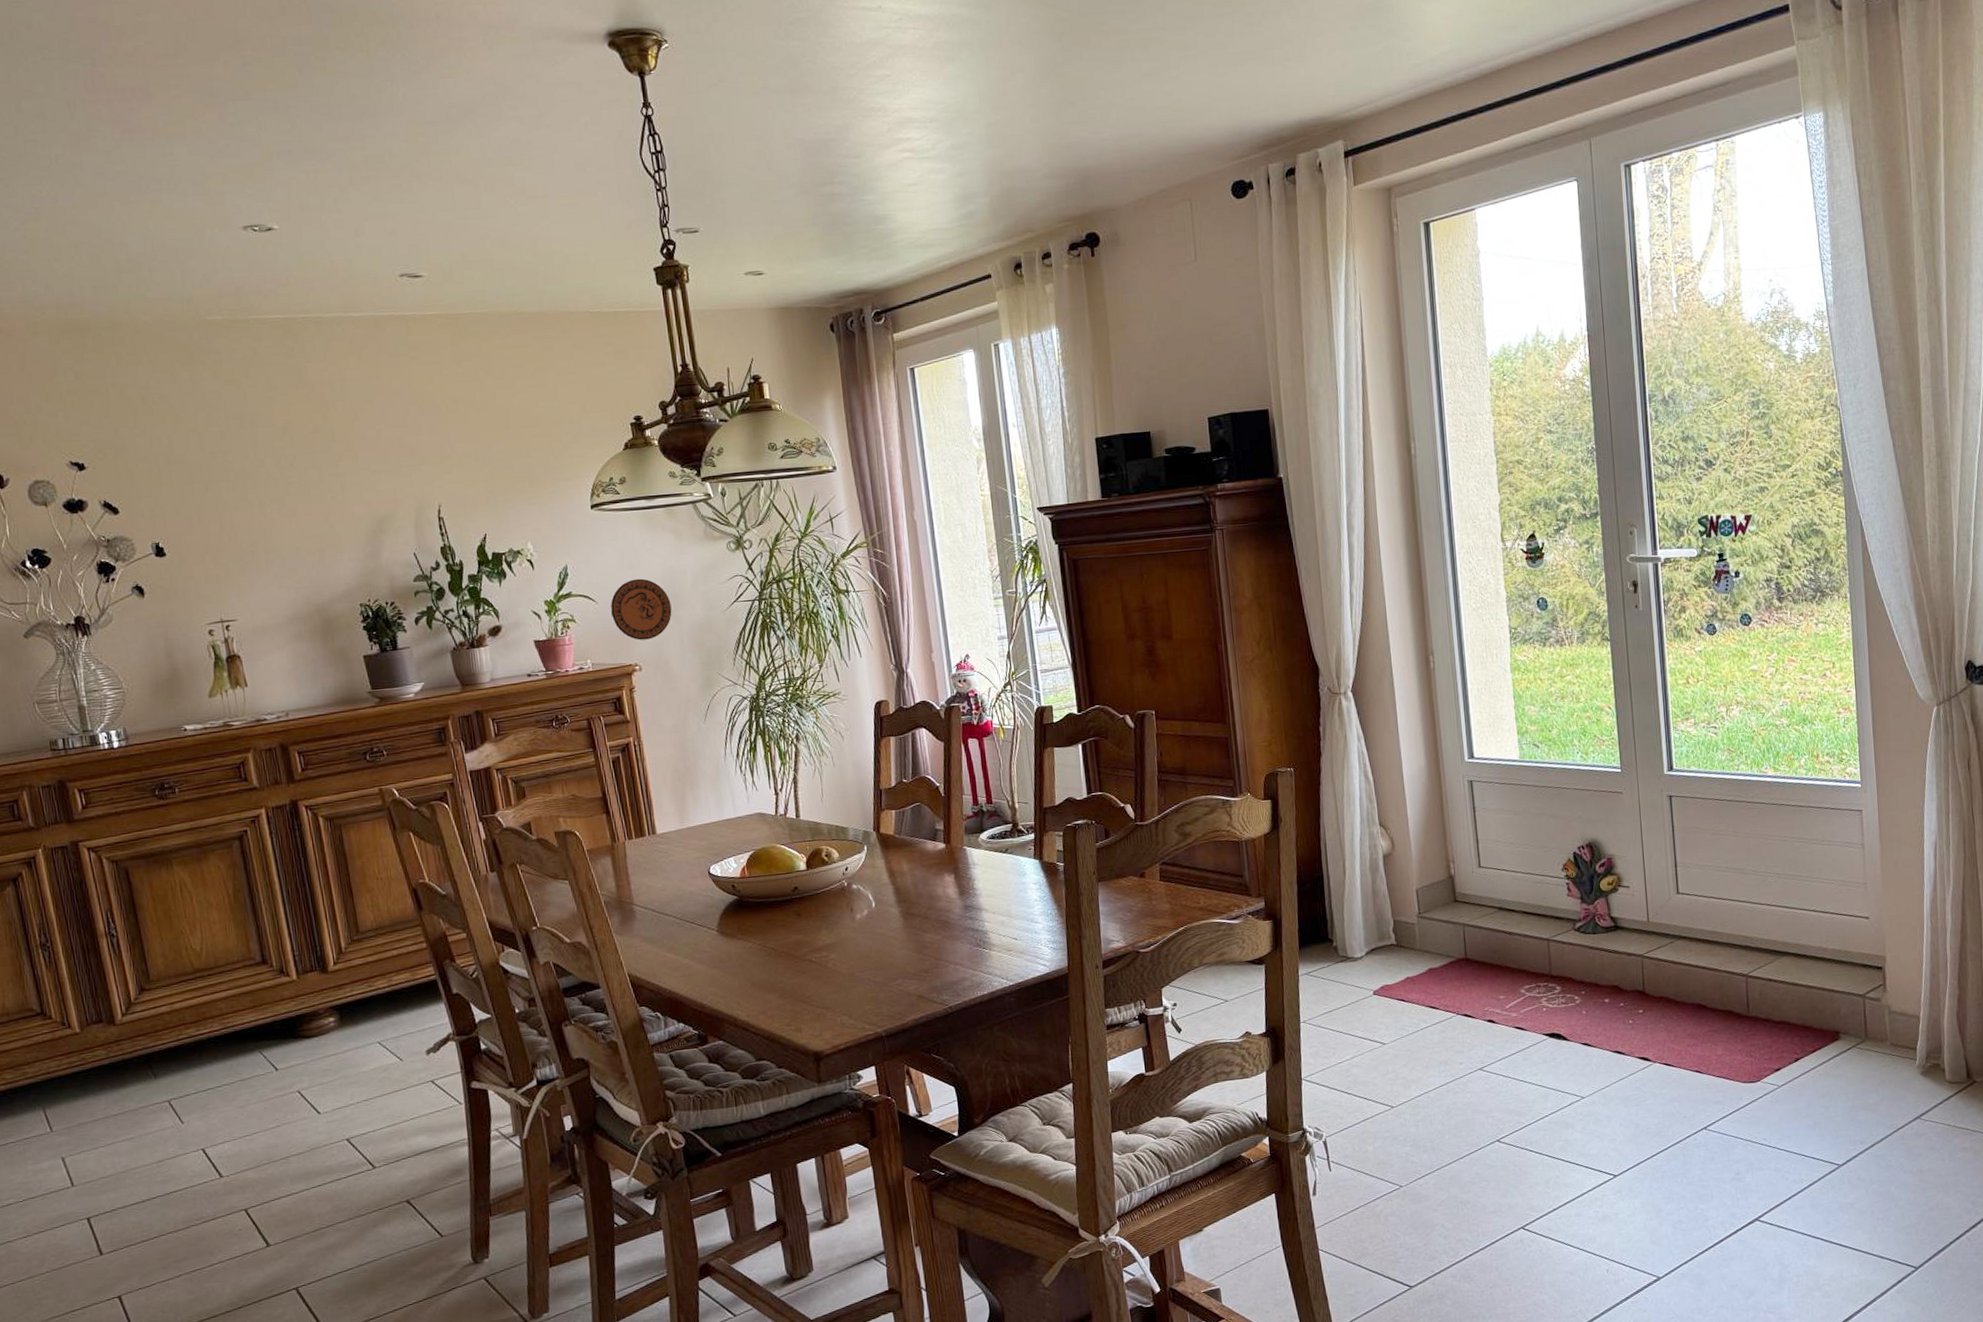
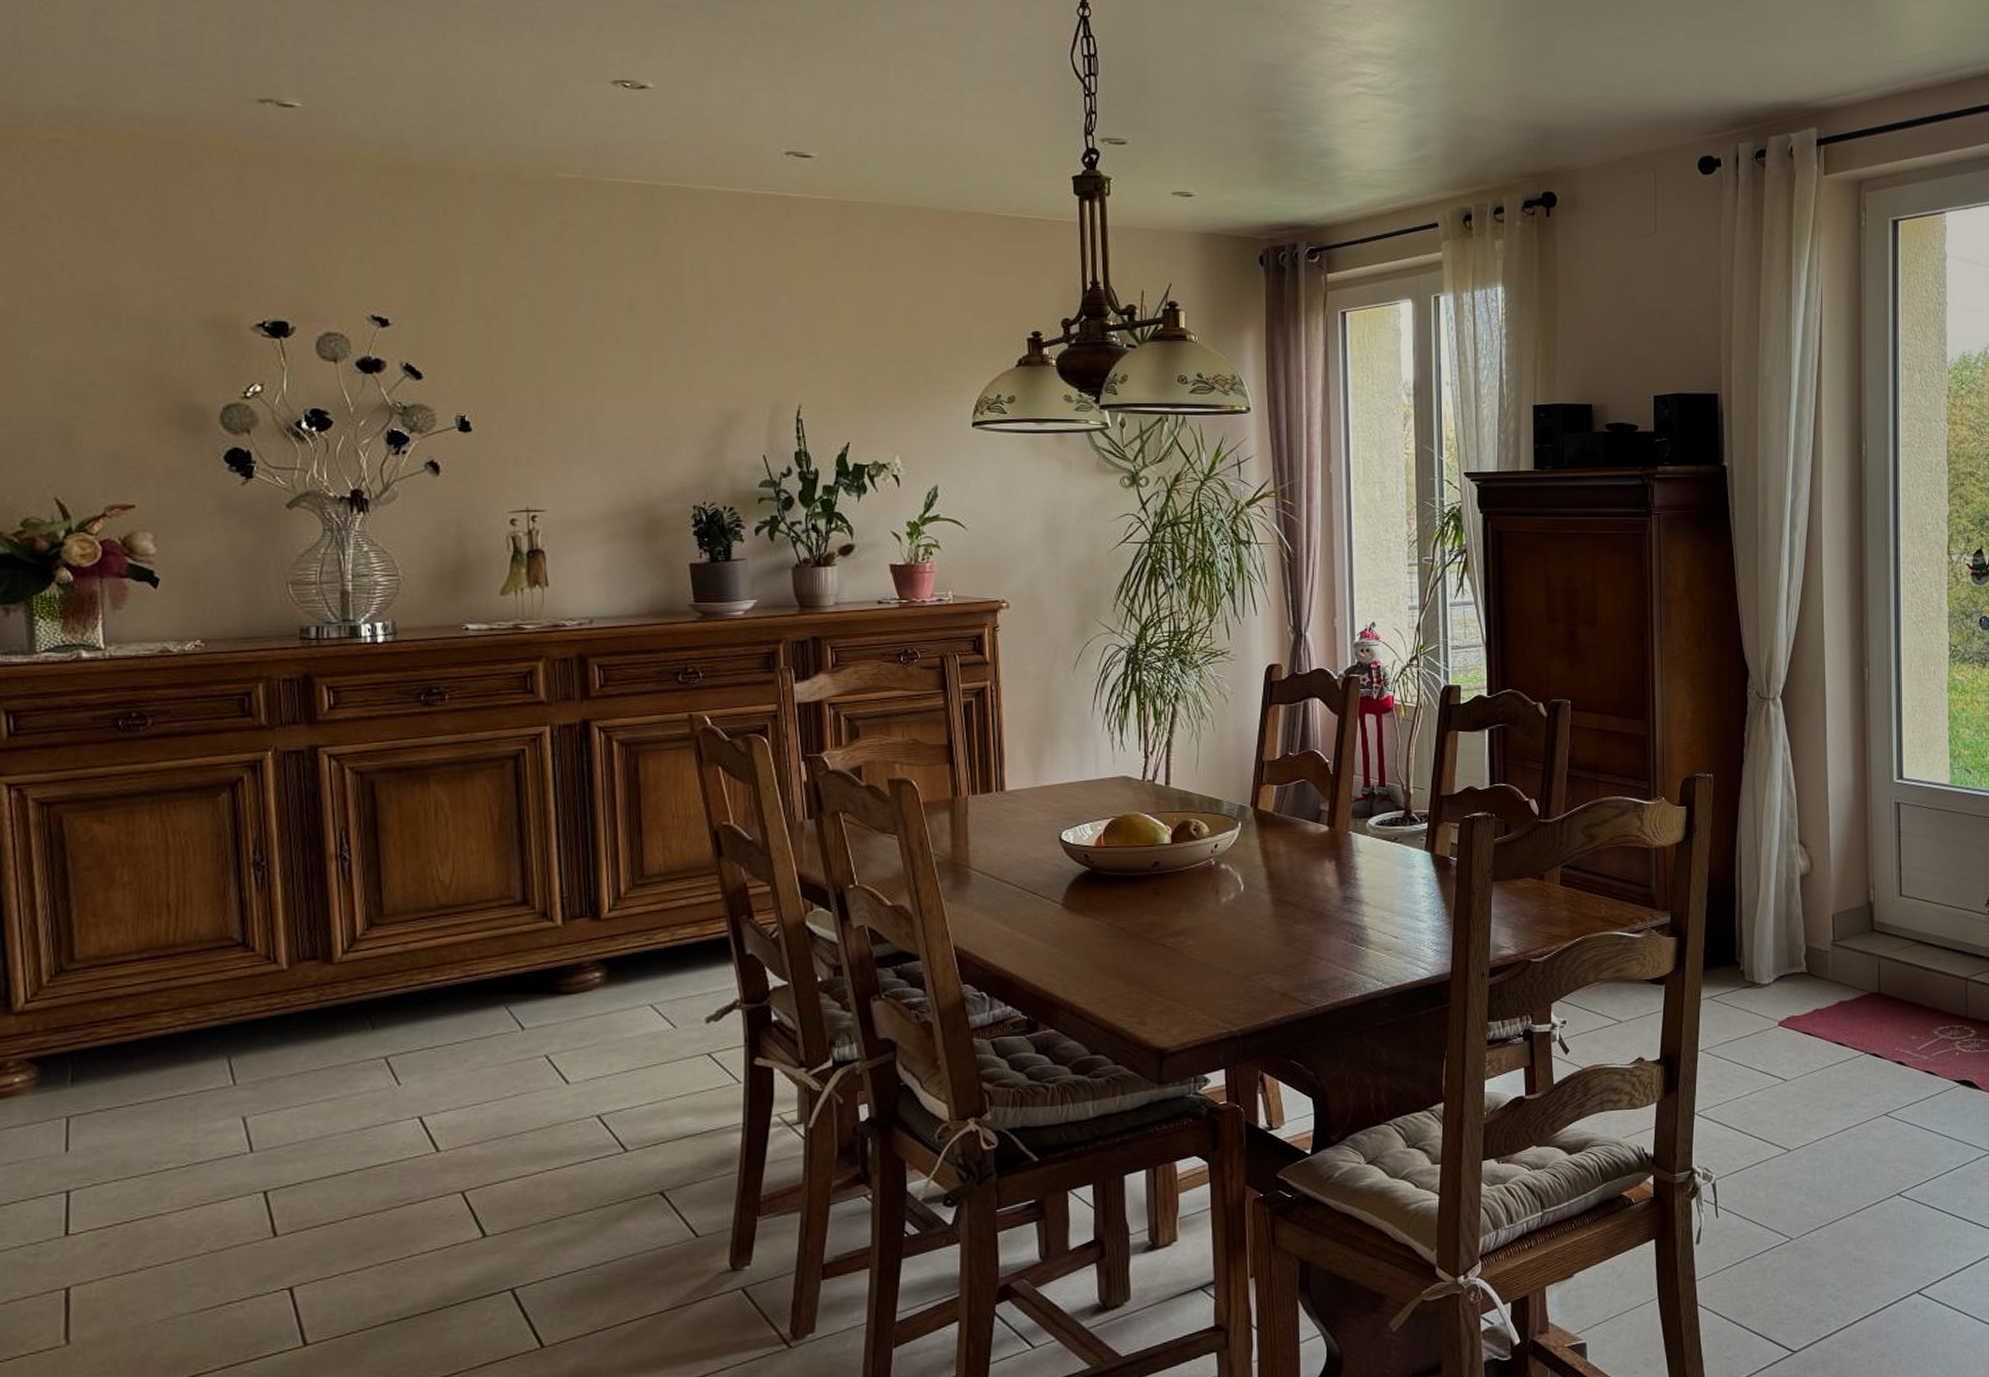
decorative plate: present [610,578,672,641] -> none [981,507,1051,575]

